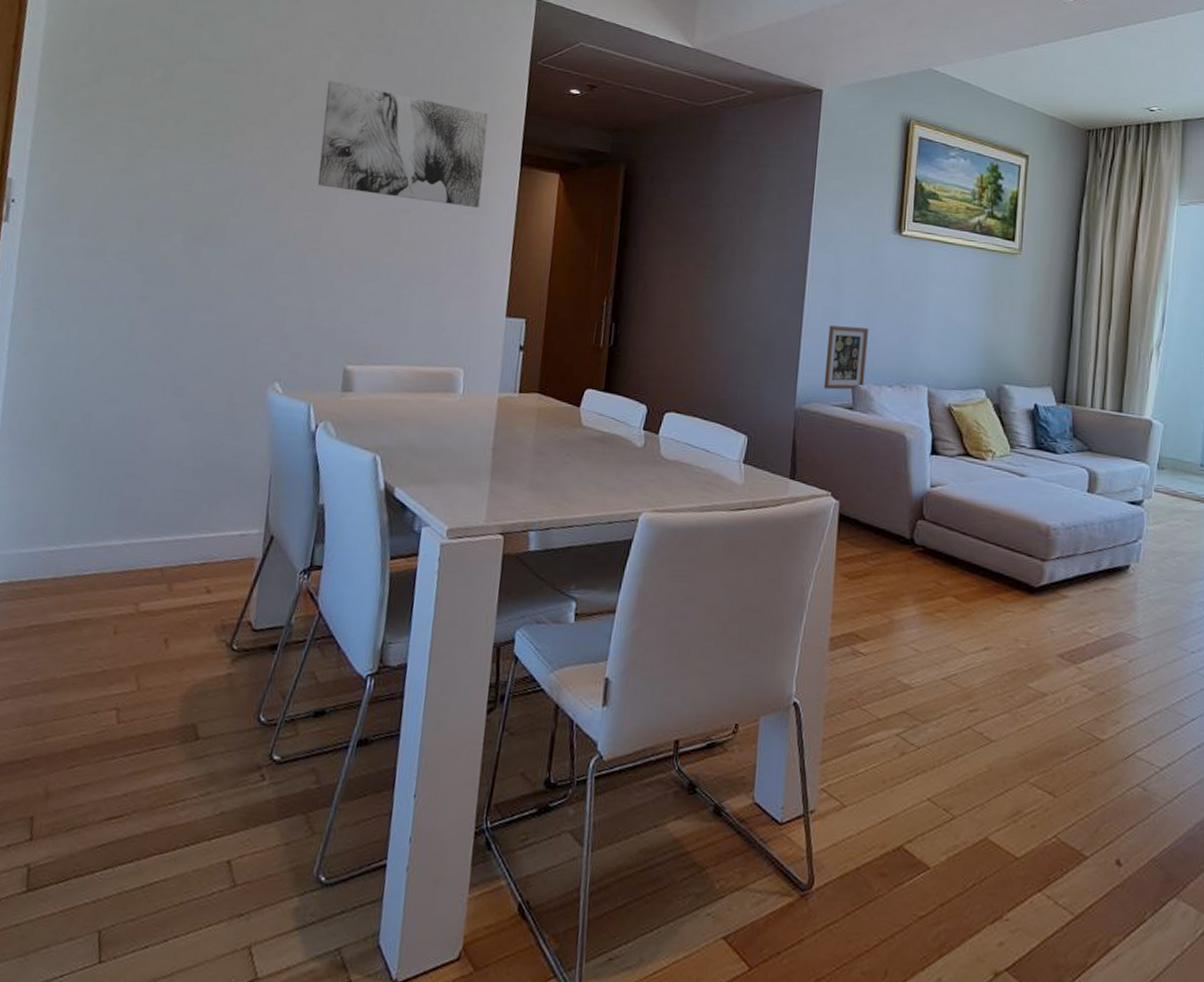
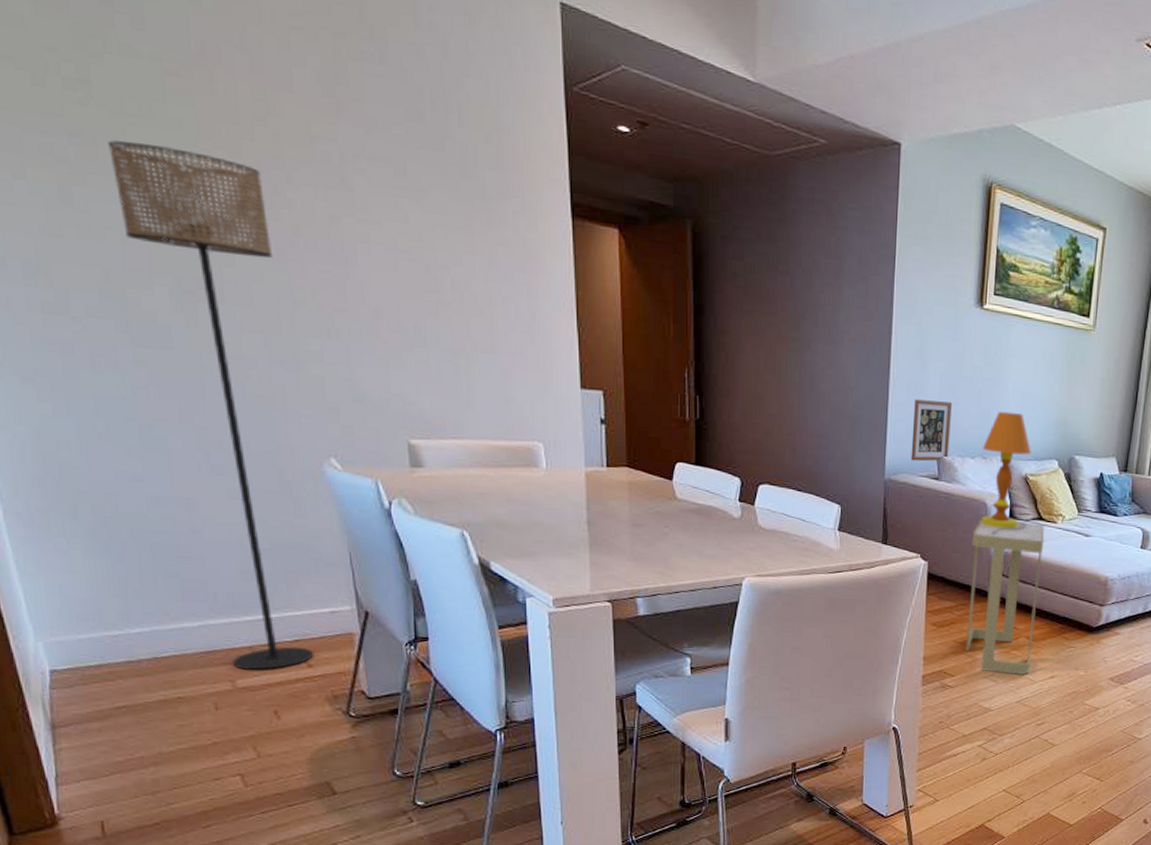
floor lamp: none [142,121,278,594] -> present [108,139,313,670]
wall art: present [317,80,489,208] -> none [310,95,531,266]
side table: none [881,454,972,645] -> present [965,519,1045,676]
table lamp: none [894,337,956,471] -> present [976,411,1032,534]

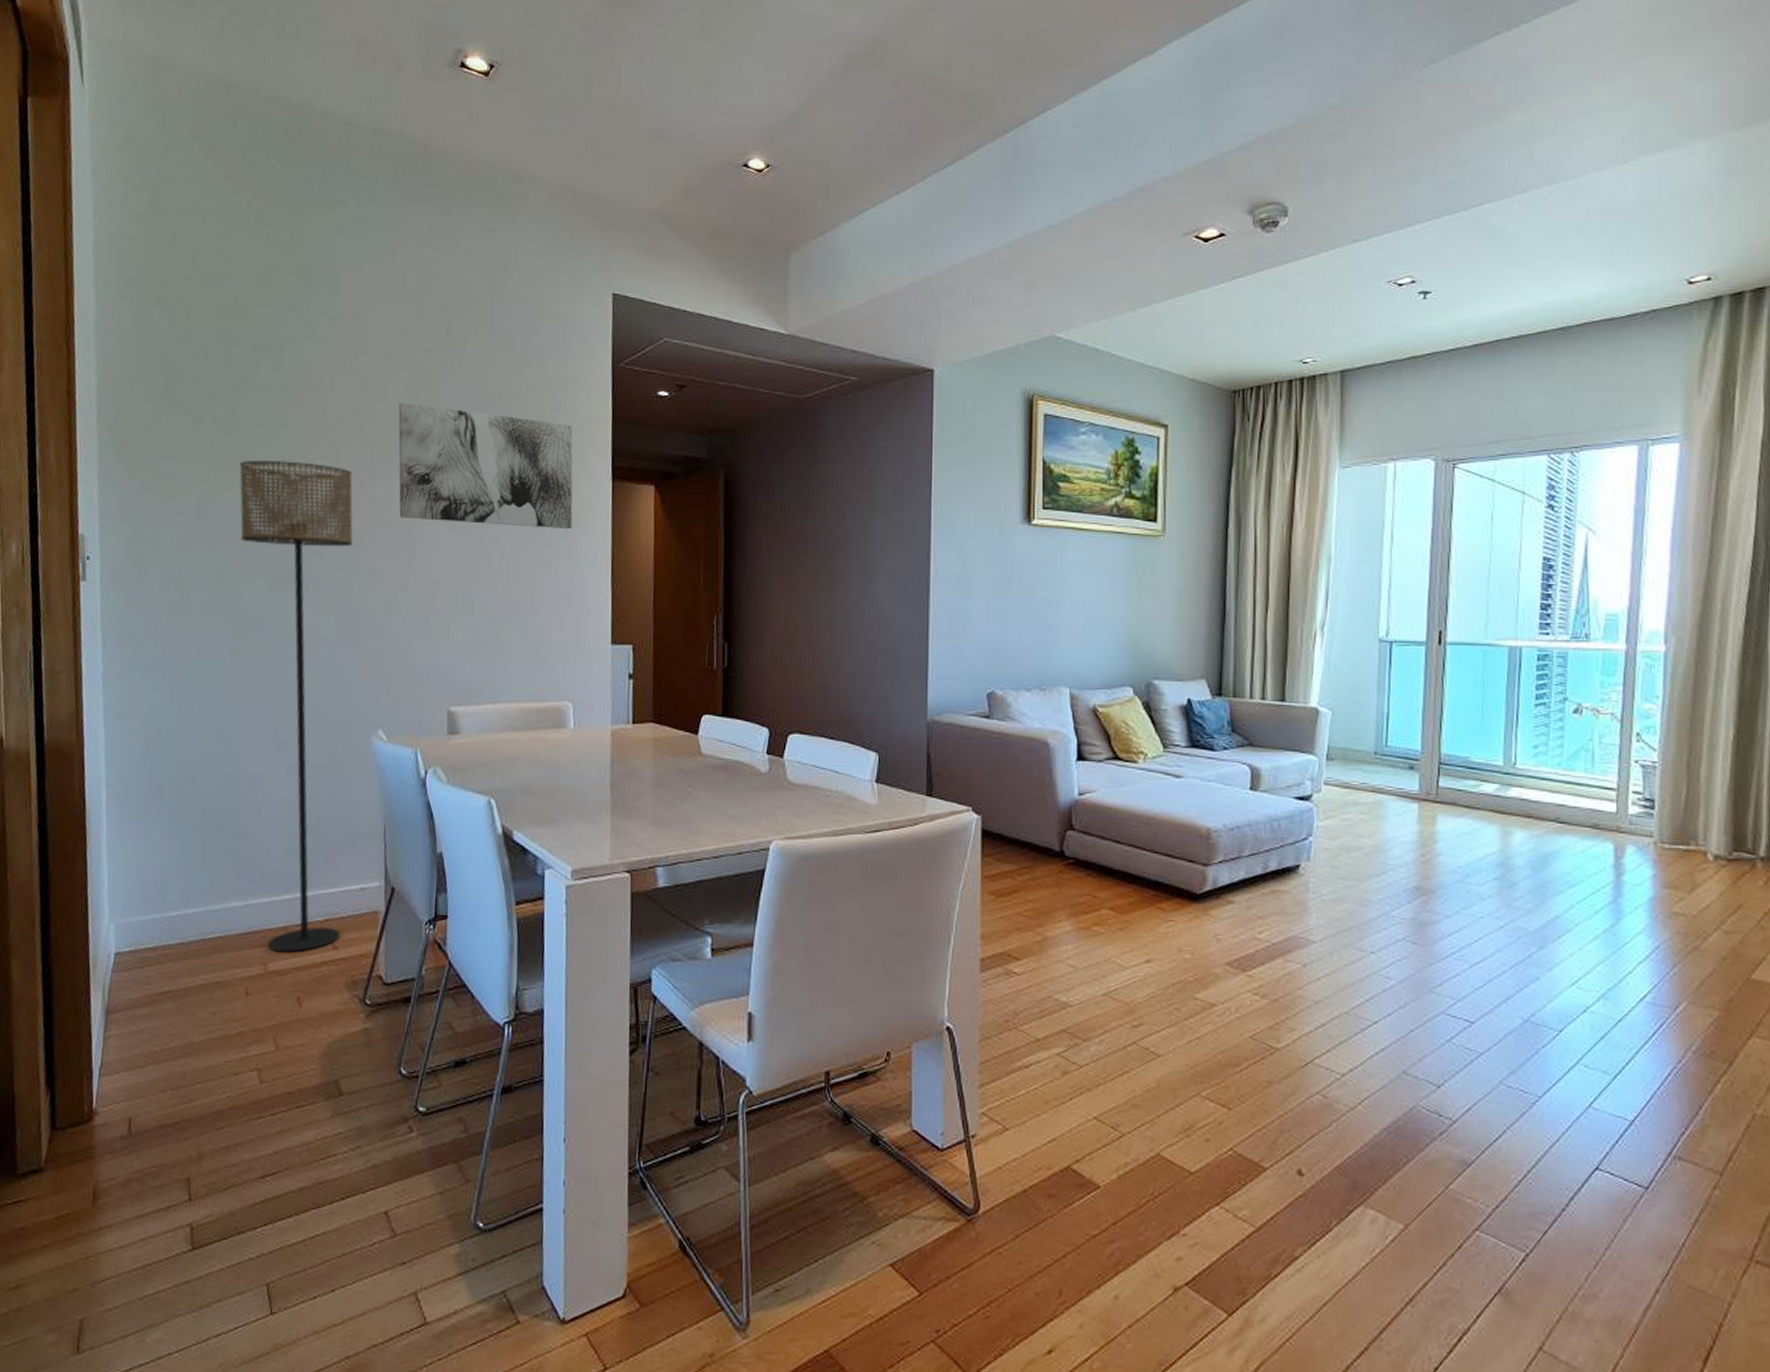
wall art: none [310,95,531,266] -> present [398,403,573,530]
picture frame: present [911,399,953,462] -> none [956,629,1002,698]
side table: present [965,519,1045,676] -> none [1033,762,1124,959]
table lamp: present [976,411,1032,534] -> none [1037,634,1100,779]

